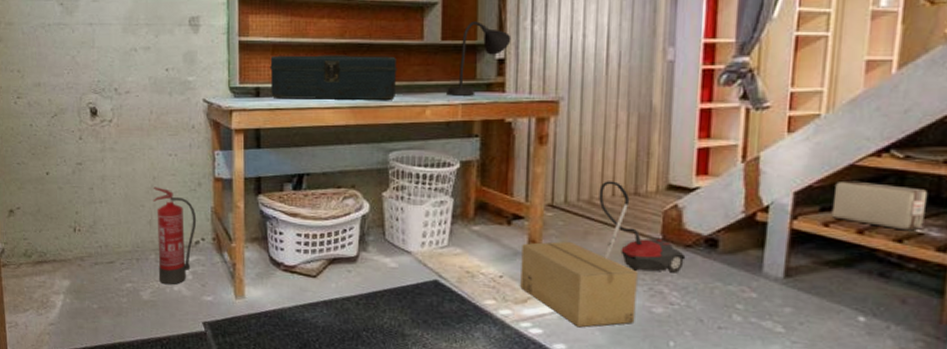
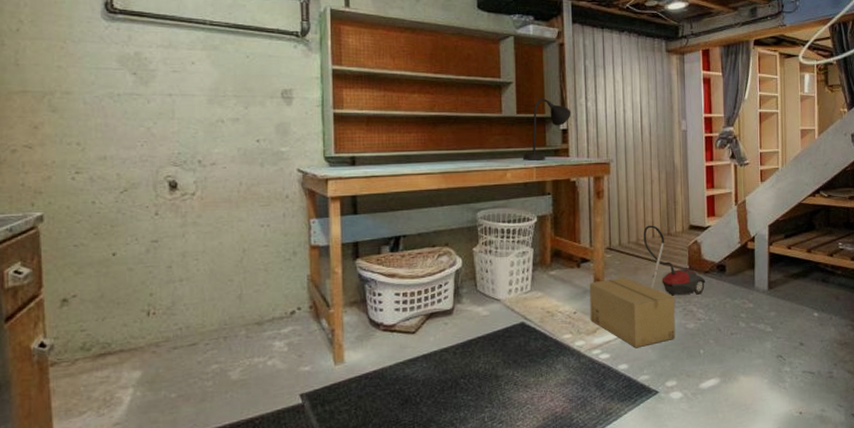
fire extinguisher: present [153,187,197,285] -> none [243,259,292,361]
toolbox: present [270,55,398,101] -> none [365,126,481,167]
box: present [831,180,928,231] -> none [791,214,843,248]

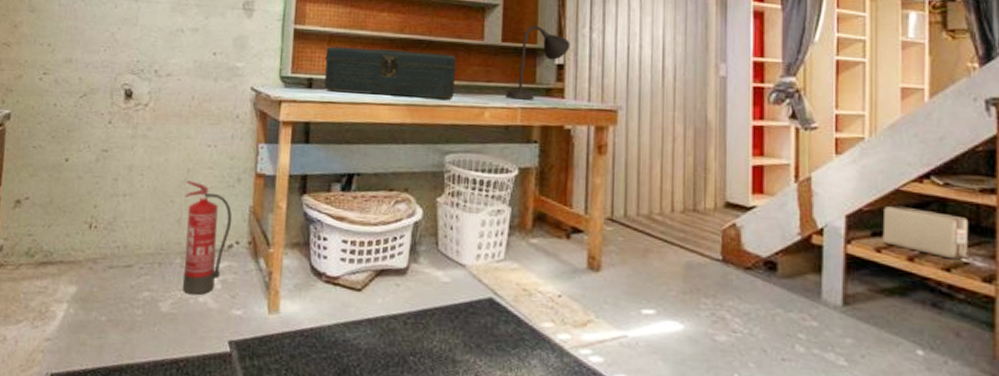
fire extinguisher: none [243,259,292,361] -> present [182,180,232,296]
toolbox: none [365,126,481,167] -> present [324,46,457,101]
cardboard box: present [589,276,676,348] -> none [580,258,699,357]
vacuum cleaner: present [643,225,706,297] -> none [658,195,746,298]
box: none [791,214,843,248] -> present [882,205,969,260]

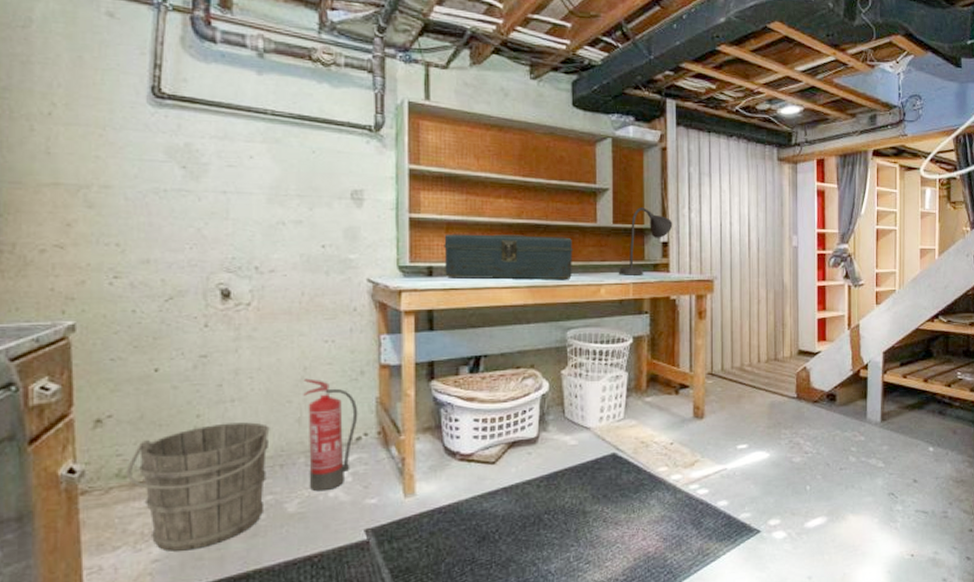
bucket: none [33,216,154,335] -> present [126,422,270,552]
box: present [882,205,969,260] -> none [907,341,963,378]

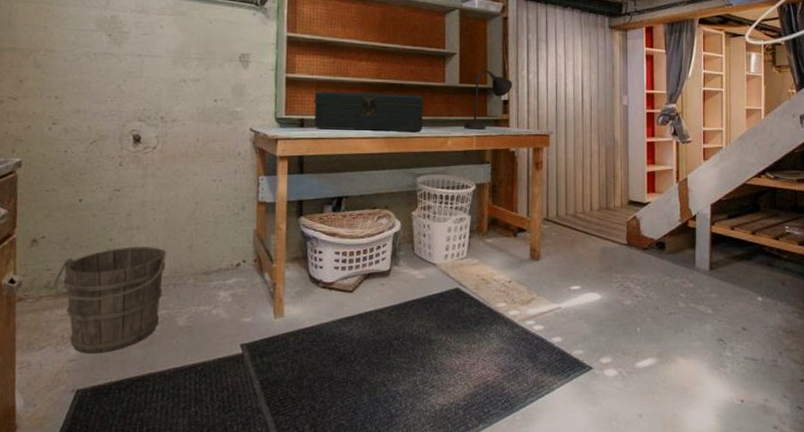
fire extinguisher: present [303,378,358,492] -> none [195,211,239,309]

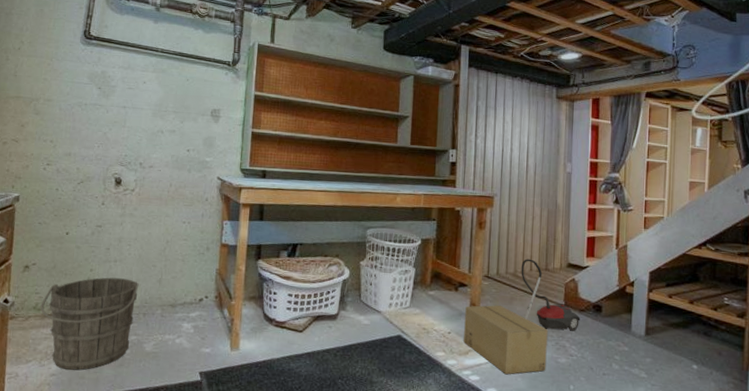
toolbox: present [314,91,424,133] -> none [275,146,377,188]
desk lamp: present [463,69,513,130] -> none [412,132,461,189]
cardboard box: none [525,248,612,322] -> present [463,305,548,375]
vacuum cleaner: none [581,198,644,272] -> present [521,259,581,331]

